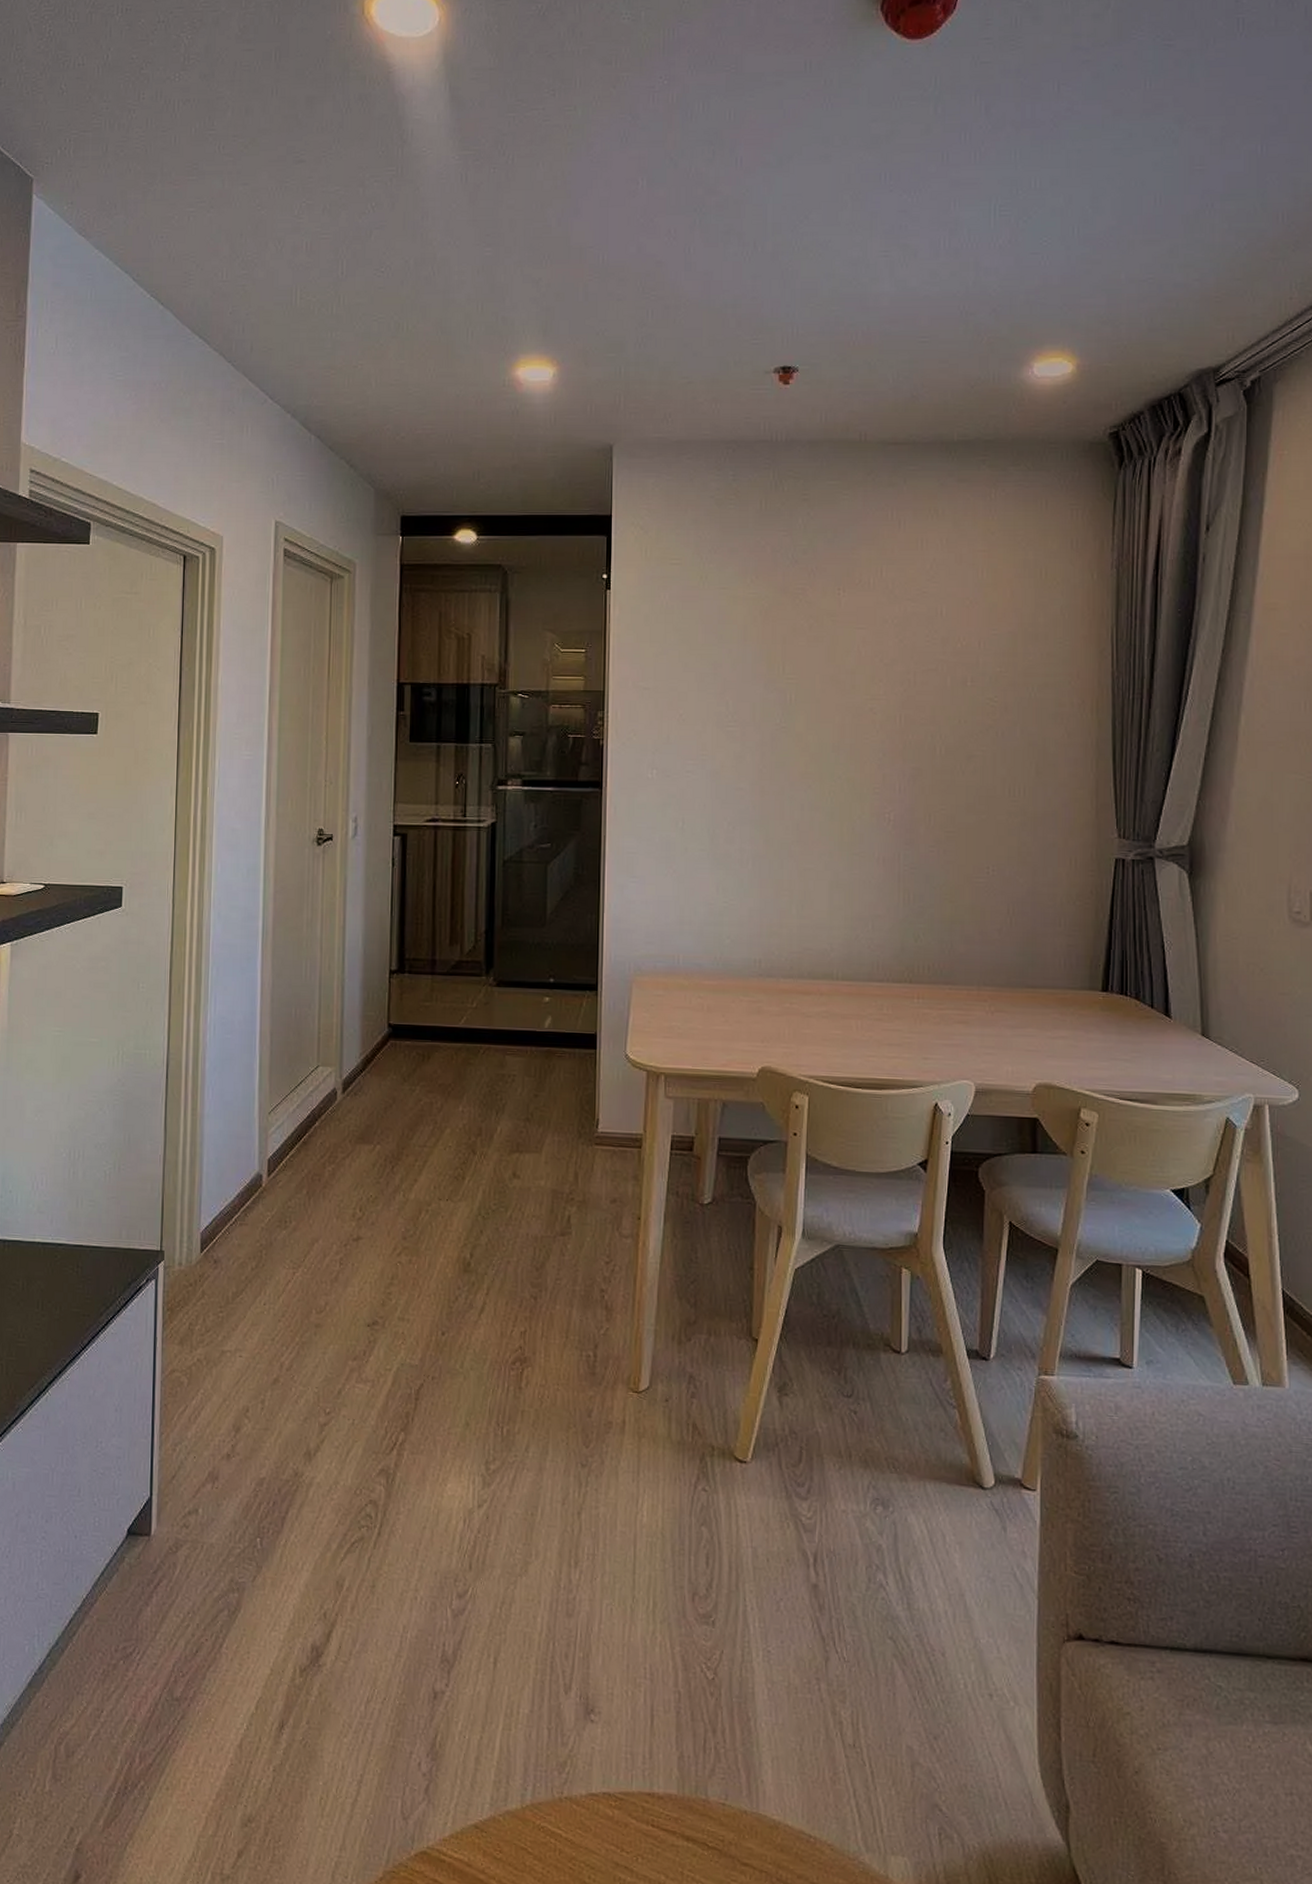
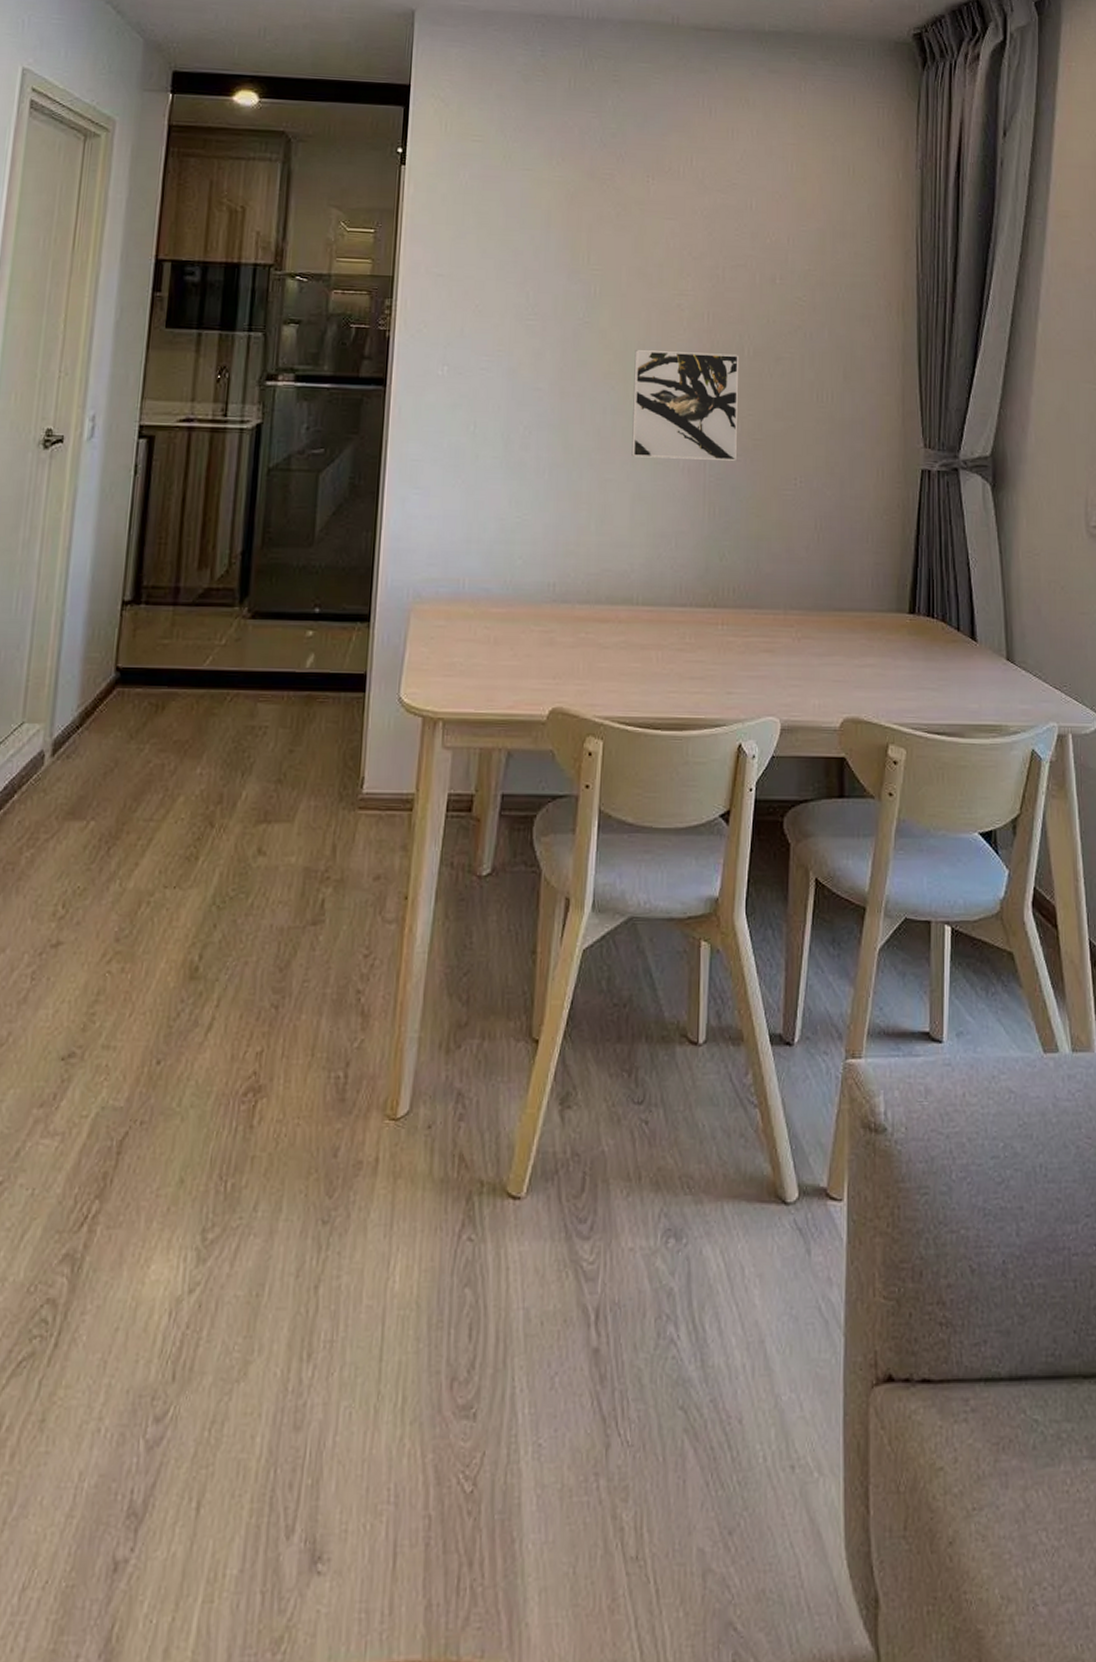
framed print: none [829,751,930,851] -> present [631,350,738,461]

